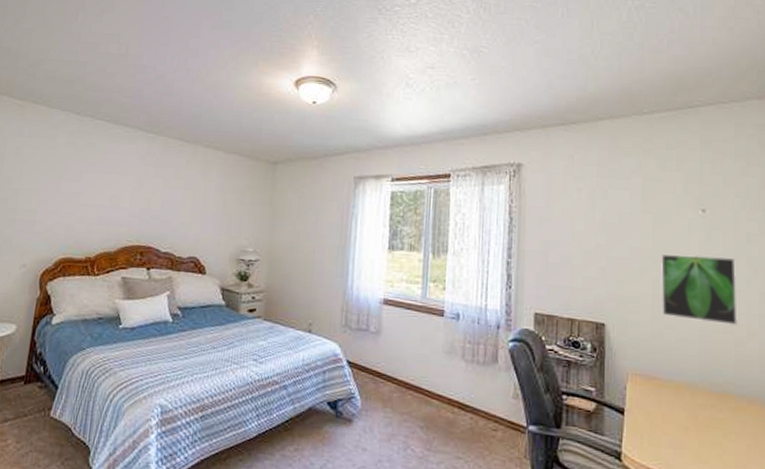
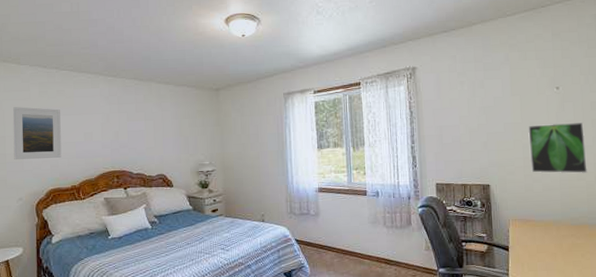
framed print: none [25,156,88,222] -> present [13,107,62,160]

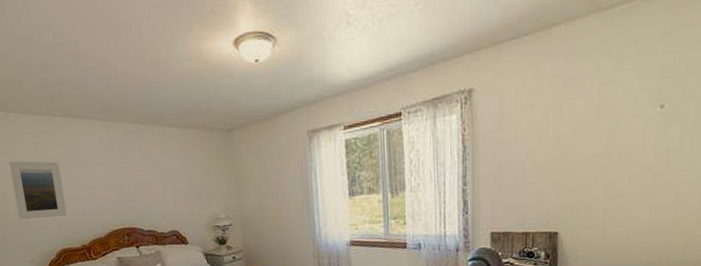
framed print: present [528,122,589,174] -> none [612,149,692,217]

